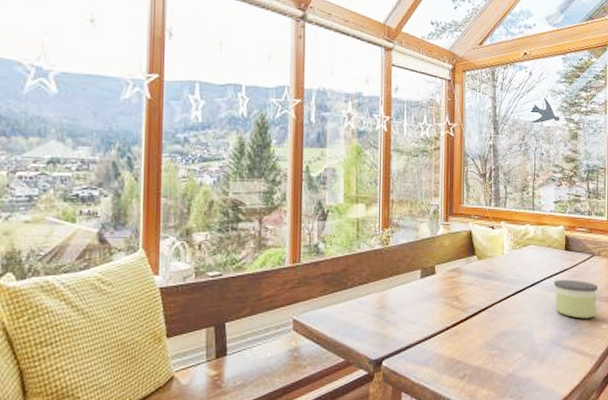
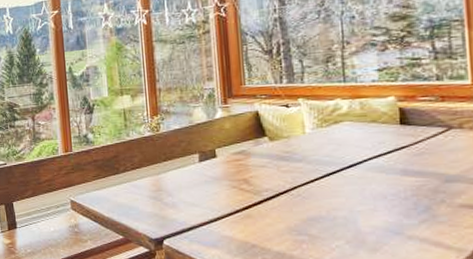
candle: present [554,280,598,318] -> none [385,158,462,204]

